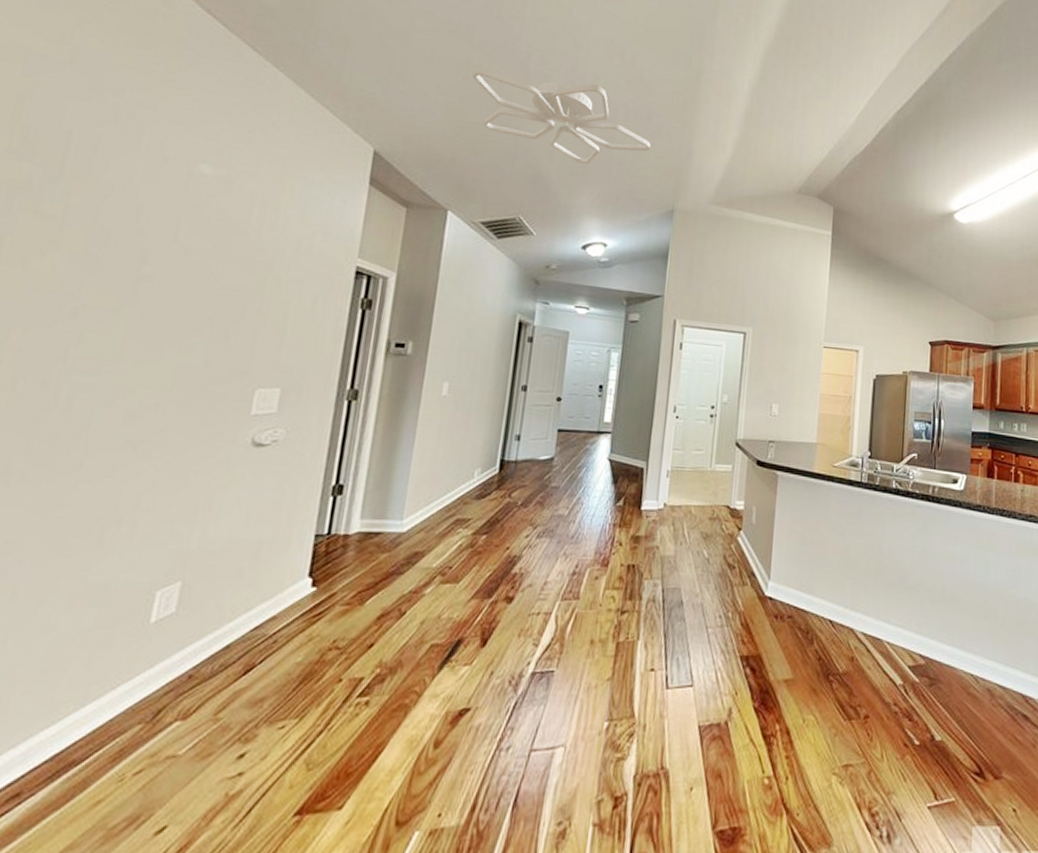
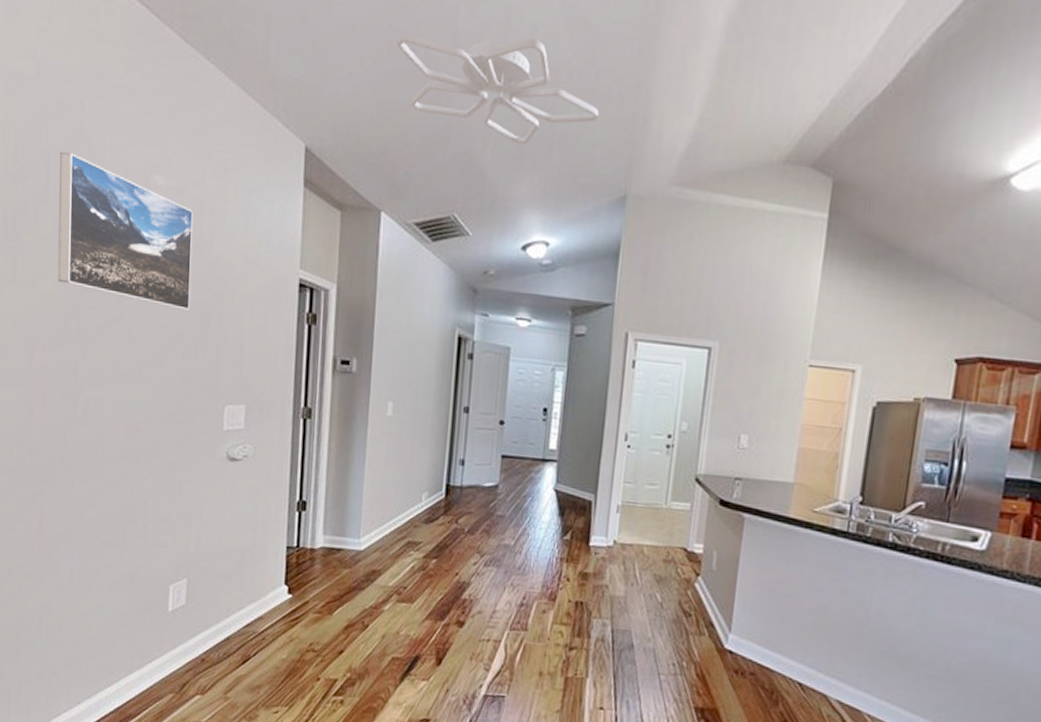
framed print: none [58,133,242,294] -> present [58,151,193,310]

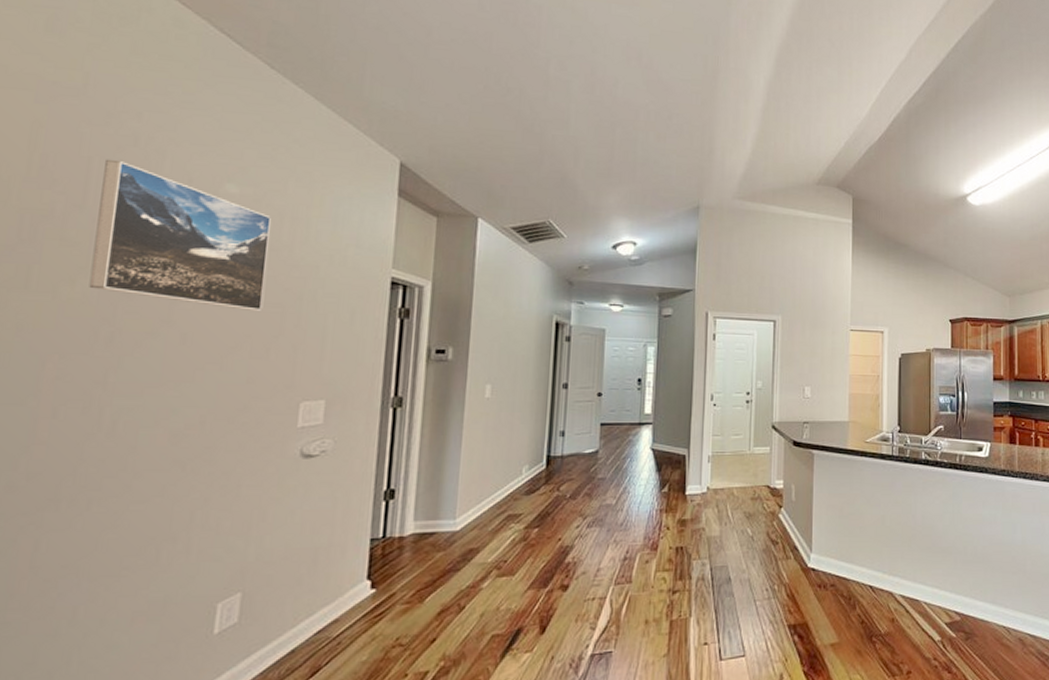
ceiling light fixture: present [396,33,599,145] -> none [492,75,673,167]

